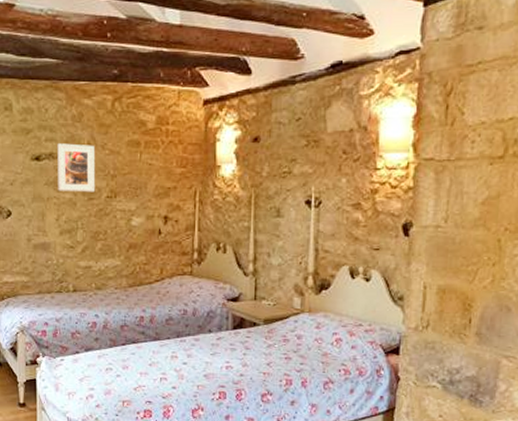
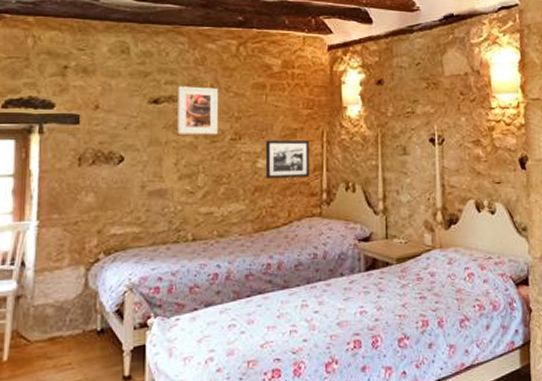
picture frame: none [139,198,182,237] -> present [265,139,310,178]

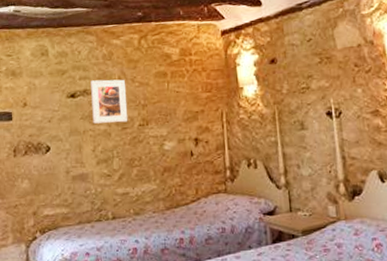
picture frame: present [265,139,310,178] -> none [170,122,213,159]

